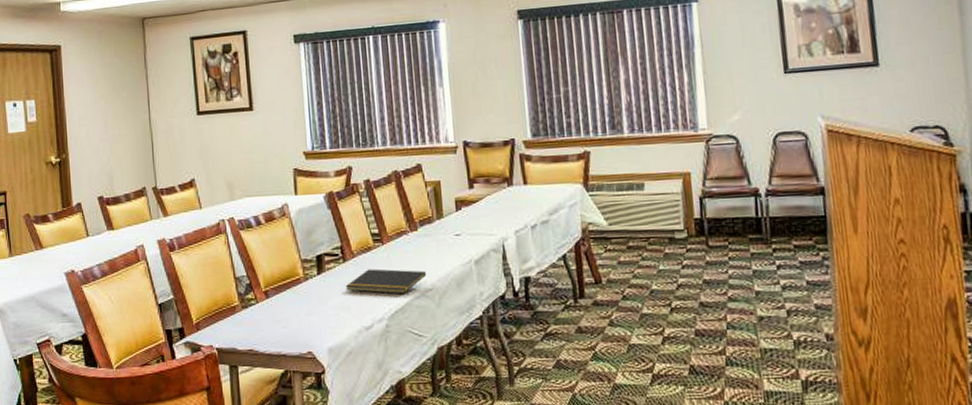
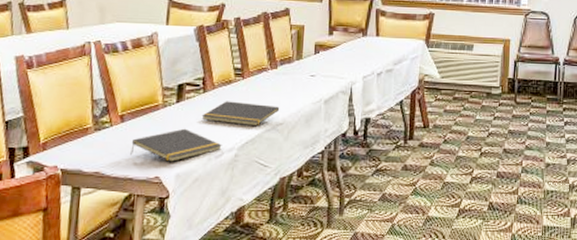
notepad: none [279,300,371,336] -> present [130,128,222,162]

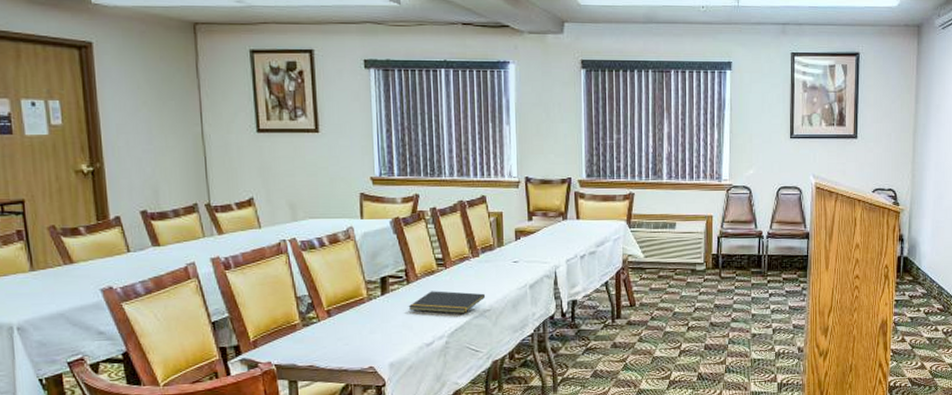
notepad: present [130,128,222,162] -> none [341,319,432,352]

